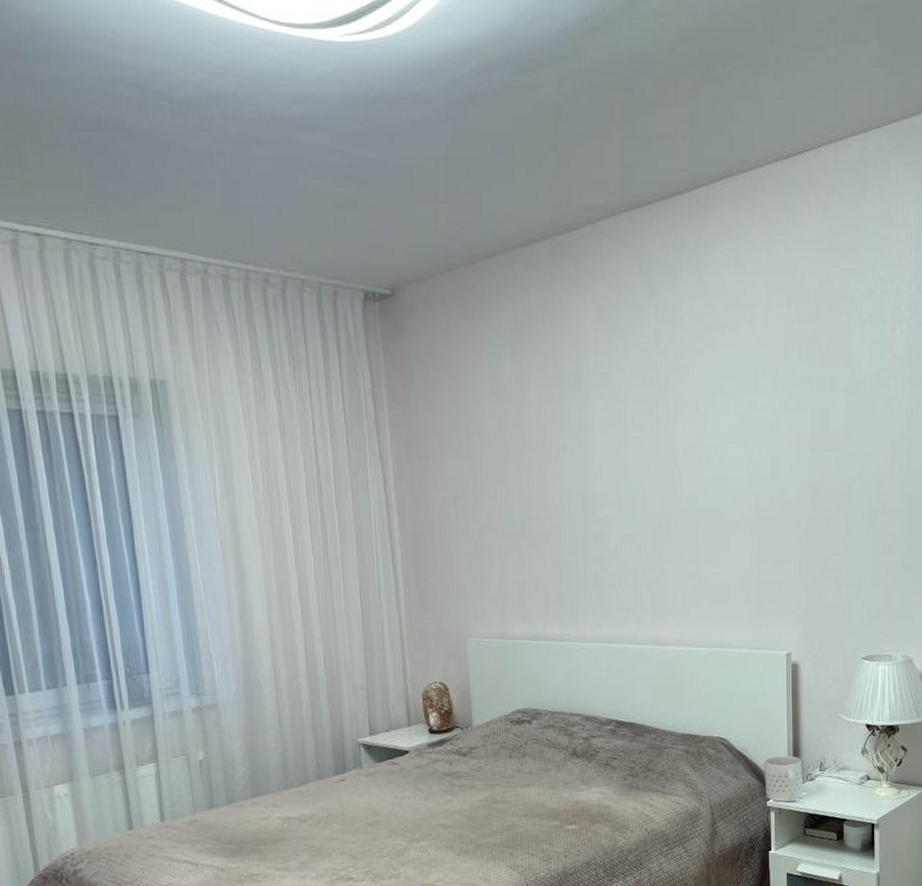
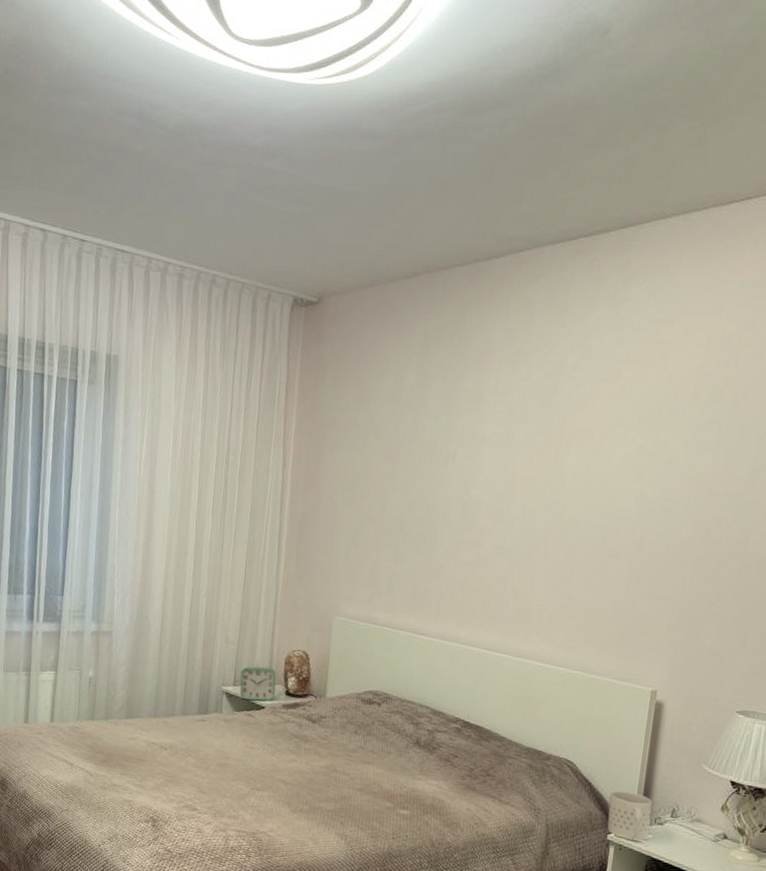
alarm clock: none [375,707,419,748] -> present [239,666,276,701]

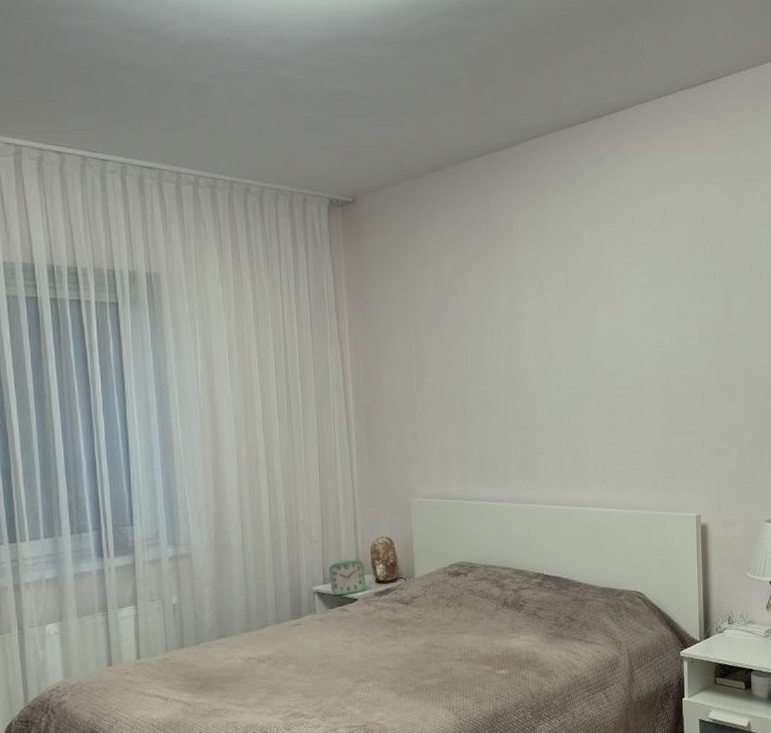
mug: present [607,790,653,842] -> none [677,609,714,652]

